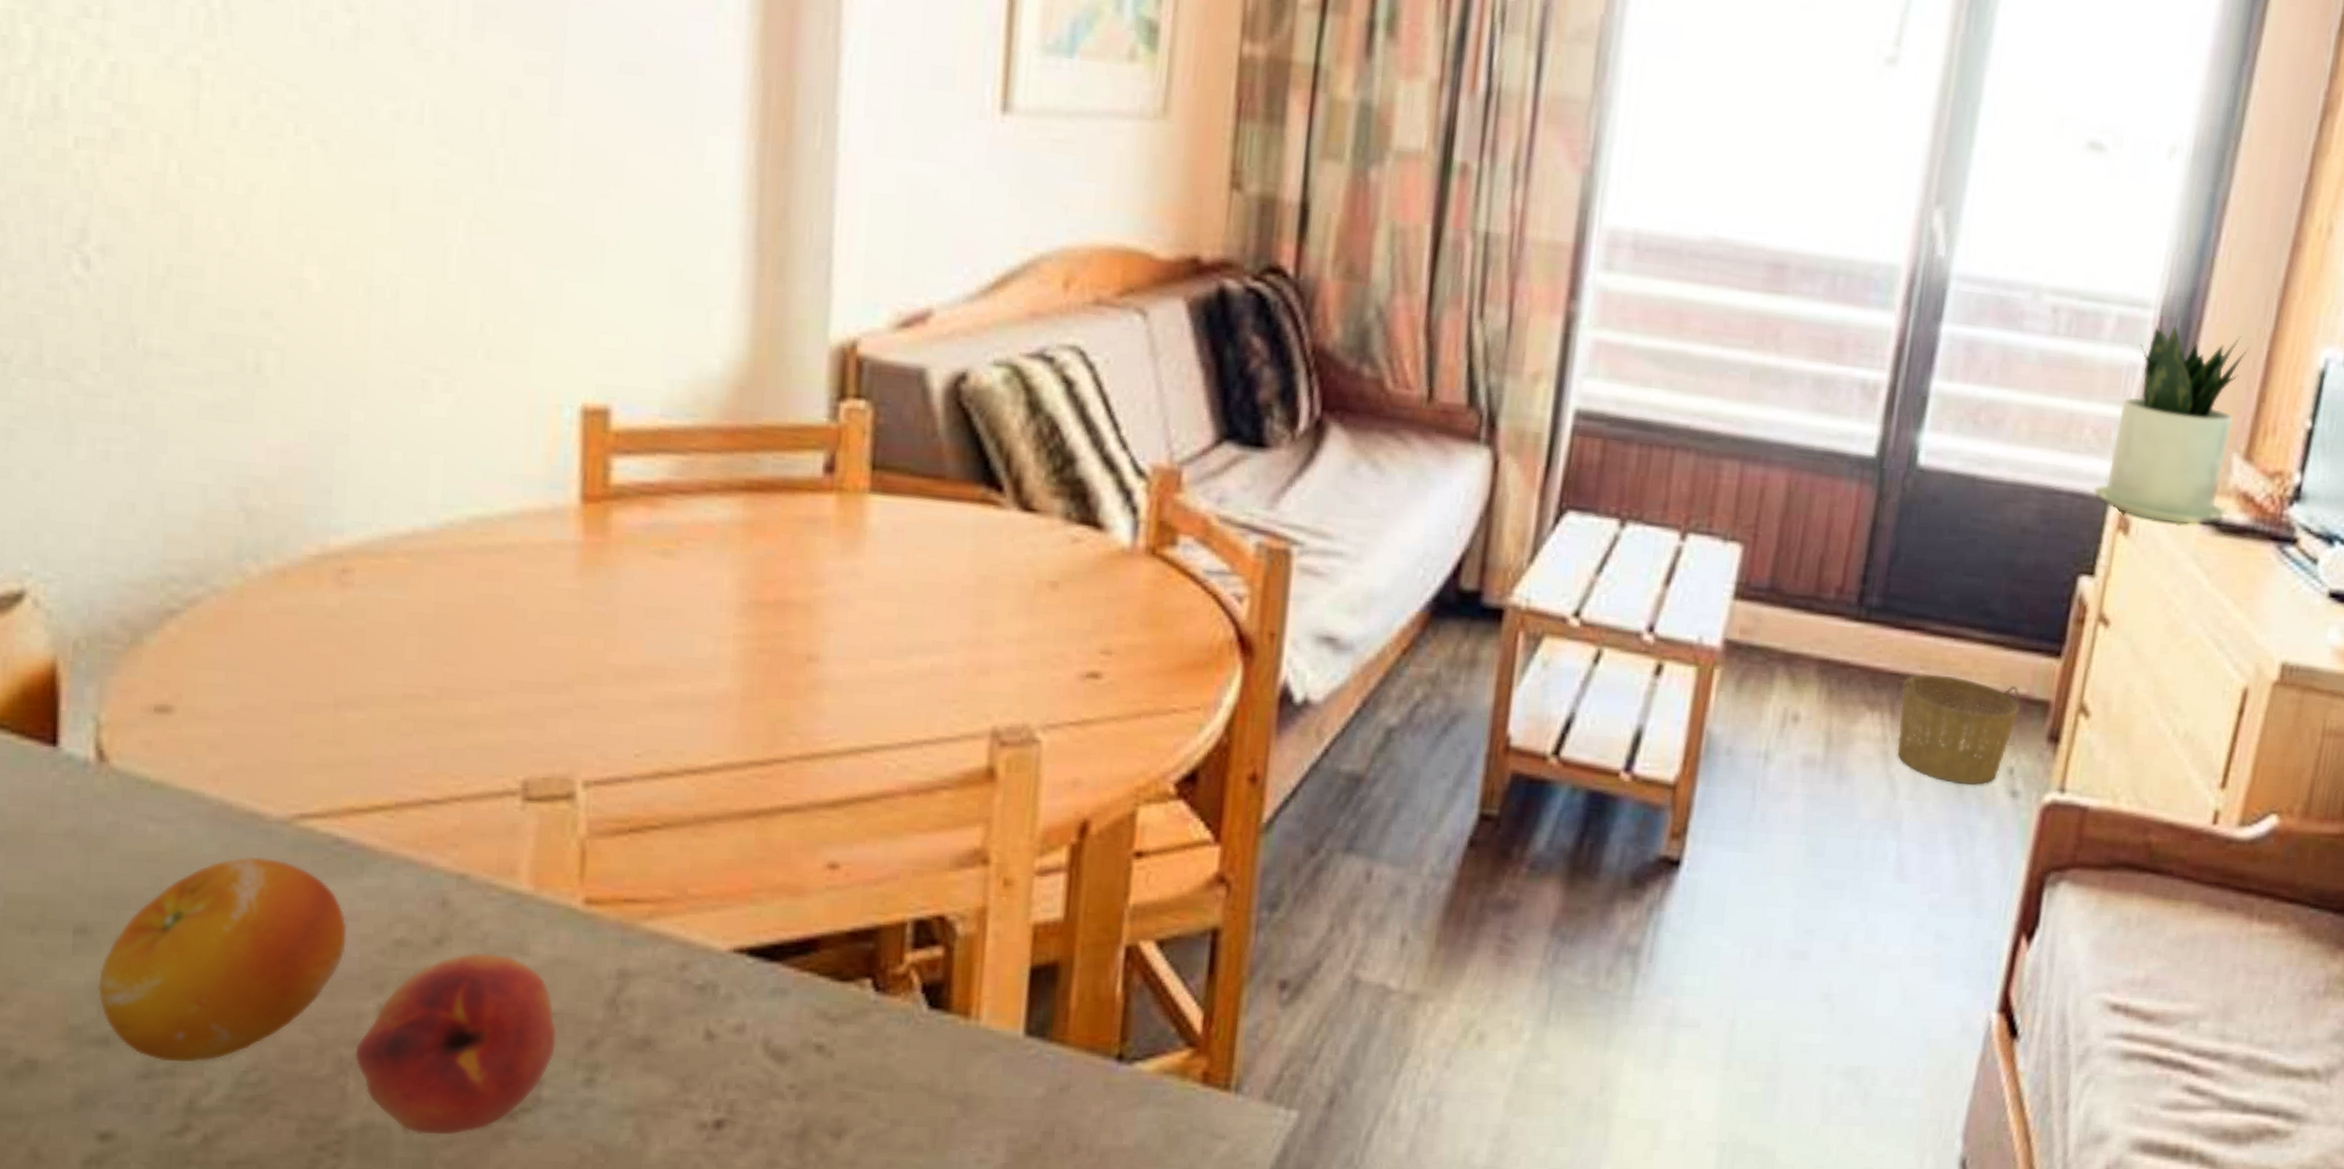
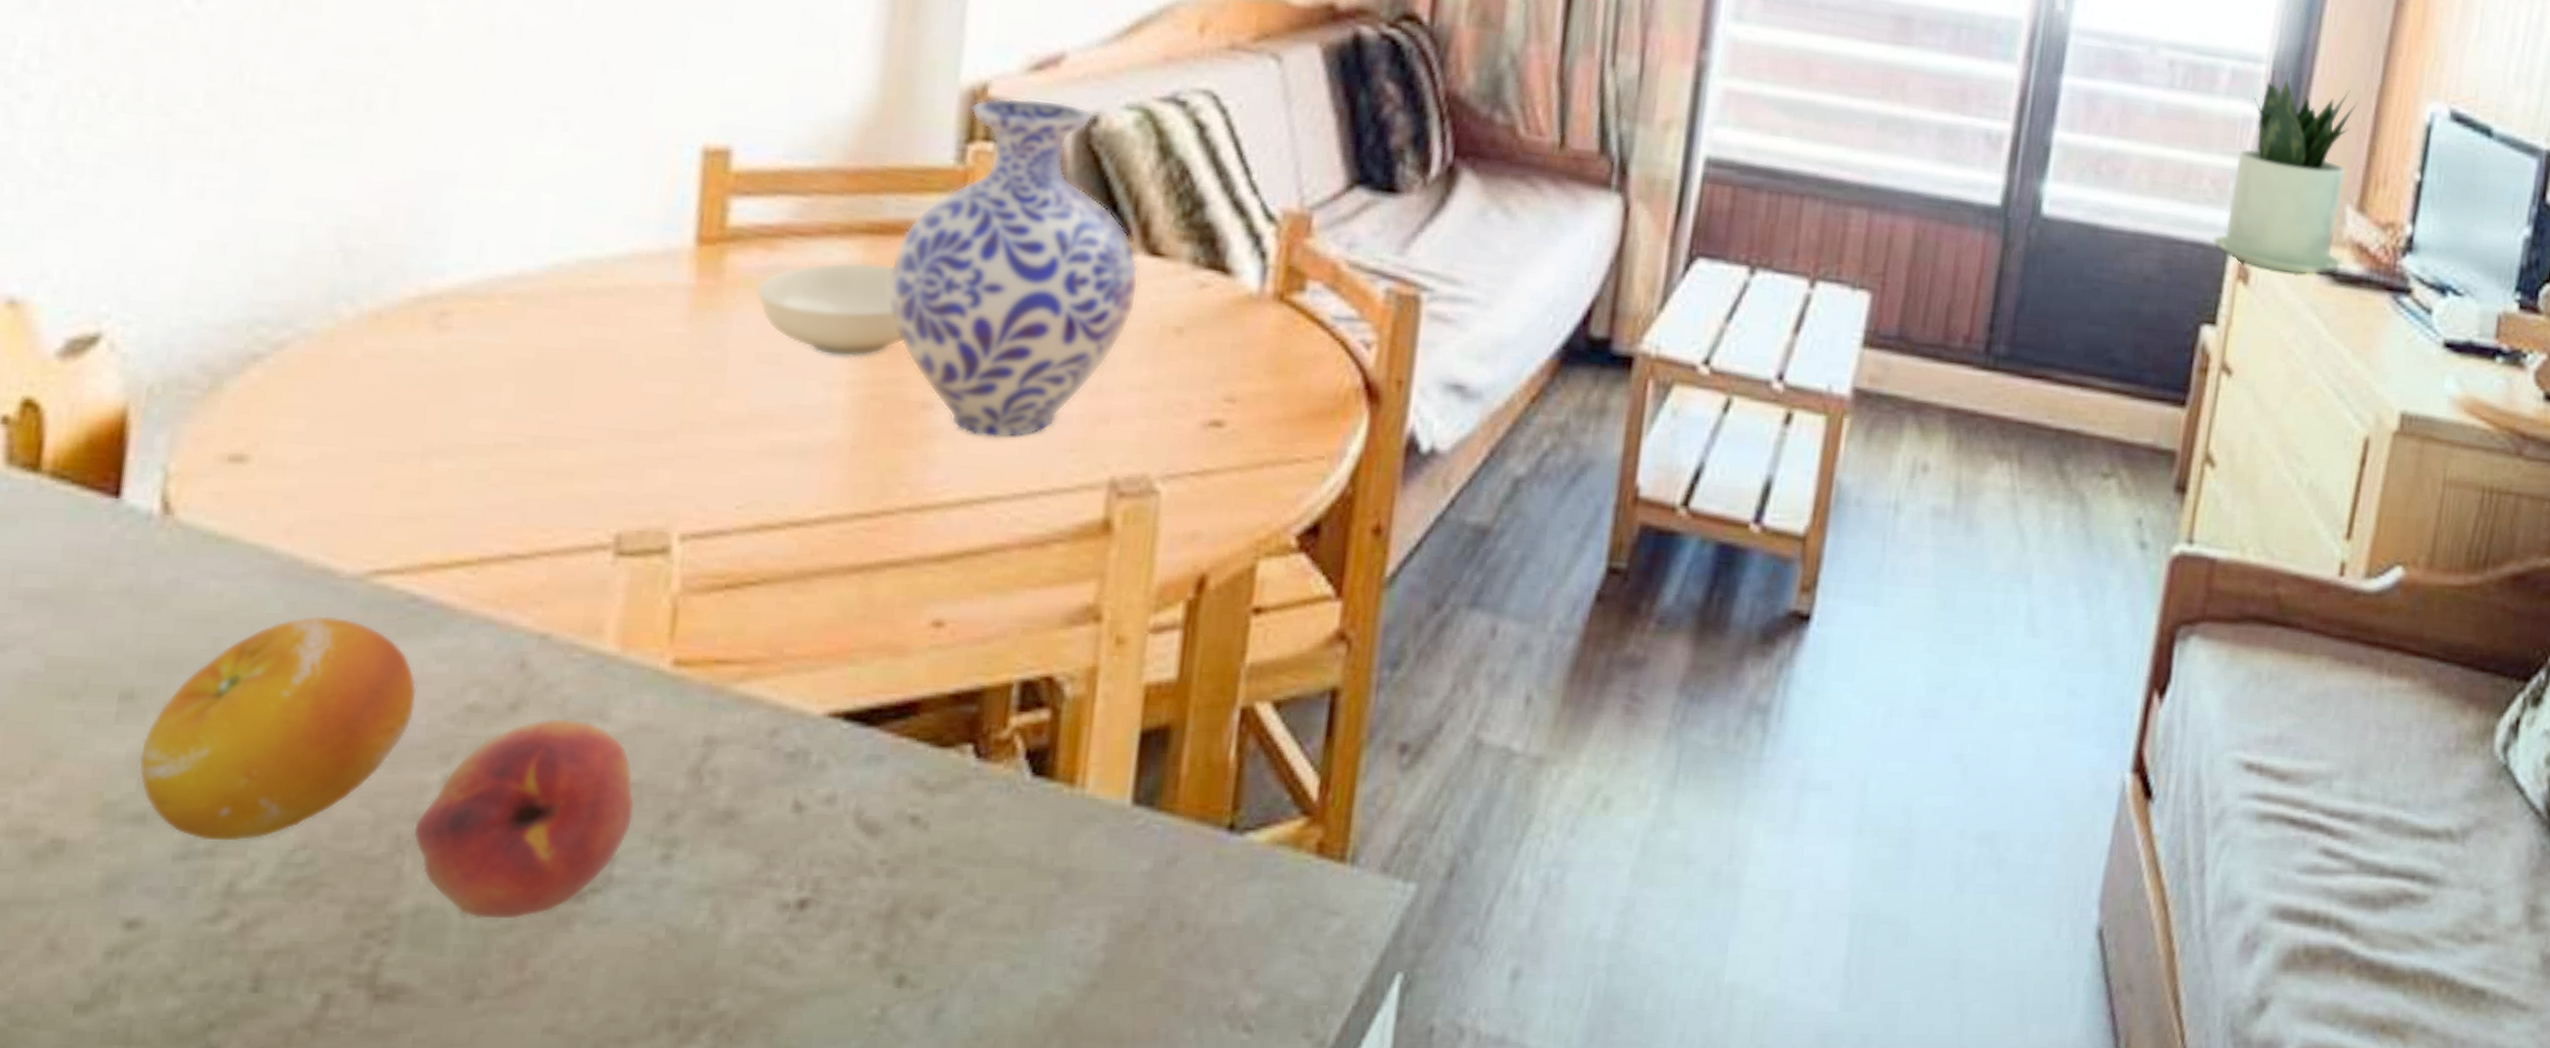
bowl: none [641,519,787,611] -> present [755,262,904,356]
vase: none [770,355,1013,690] -> present [889,97,1139,438]
basket: present [1897,673,2021,785] -> none [2026,422,2148,536]

